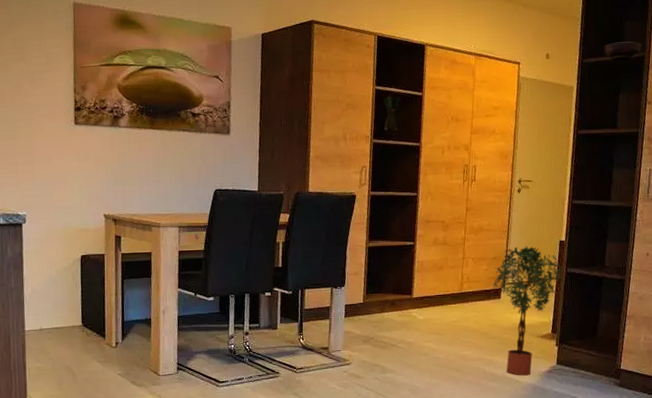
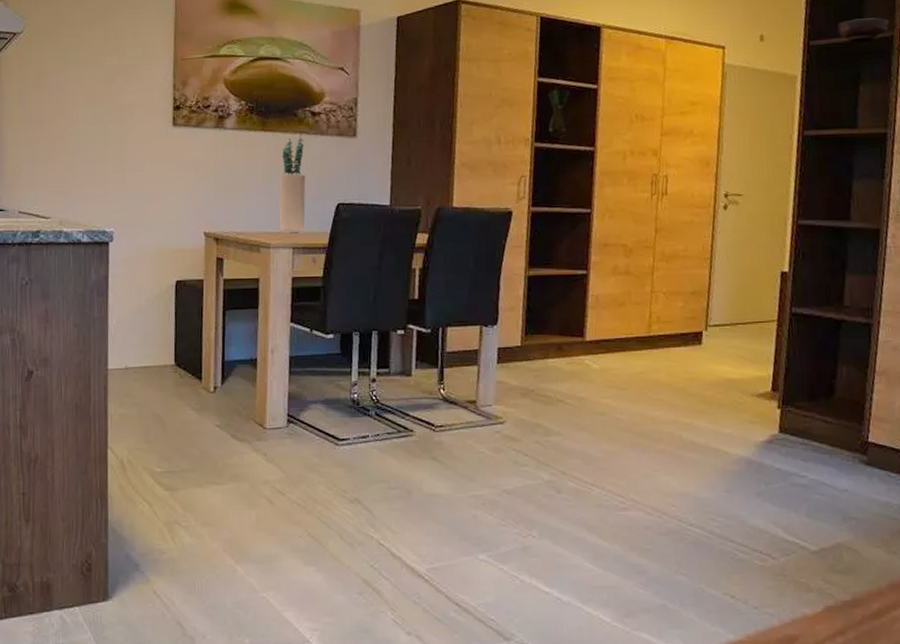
vase: none [166,132,189,214] -> present [279,134,306,233]
potted tree: present [493,246,564,376] -> none [691,277,788,446]

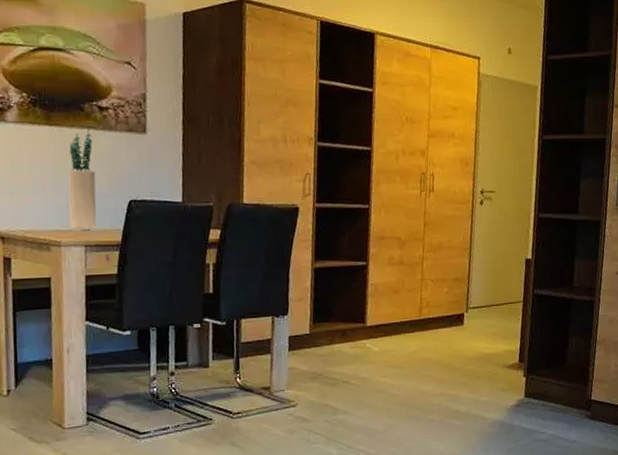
vase: present [547,86,570,138] -> none [328,89,349,138]
bowl: present [837,18,890,43] -> none [568,38,608,59]

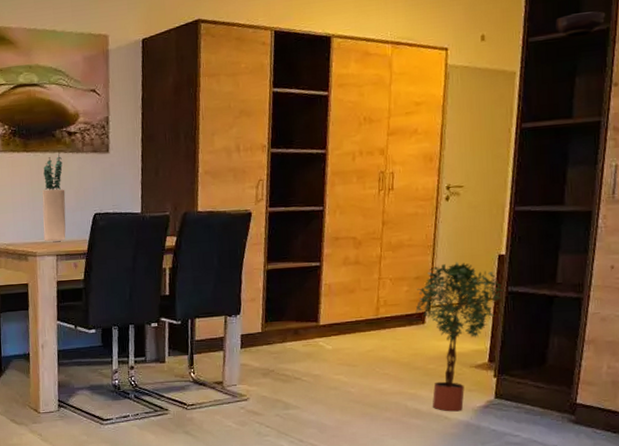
potted tree: none [455,265,531,412] -> present [415,262,504,412]
bowl: none [568,38,608,59] -> present [555,11,606,37]

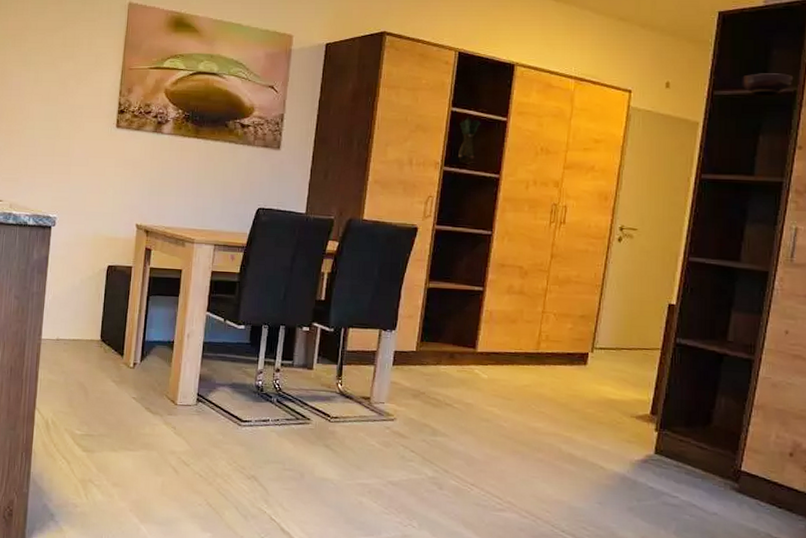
vase: present [42,153,66,242] -> none [203,143,232,231]
vase: none [282,95,303,143] -> present [458,116,481,164]
potted tree: present [415,262,504,412] -> none [578,306,672,462]

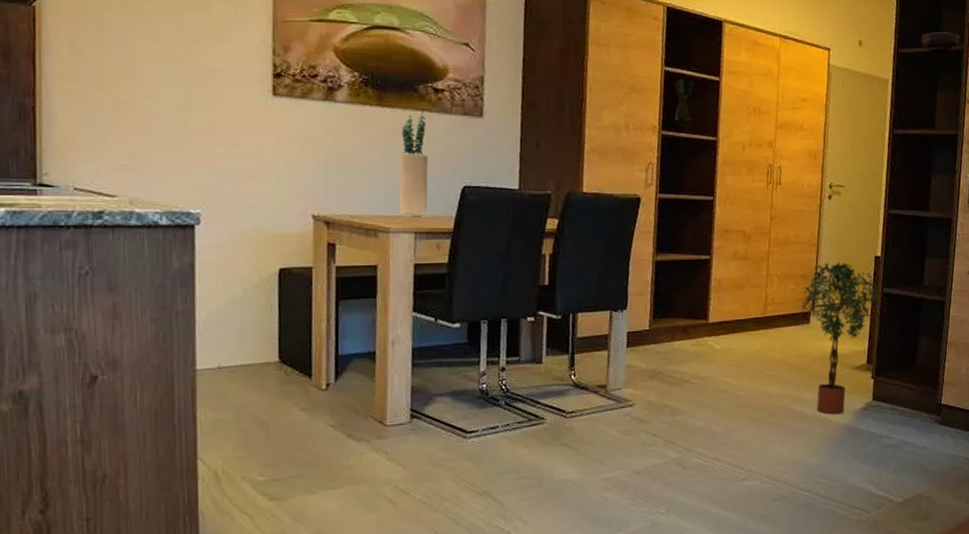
vase: none [203,143,232,231] -> present [398,111,429,216]
potted tree: none [578,306,672,462] -> present [801,261,880,415]

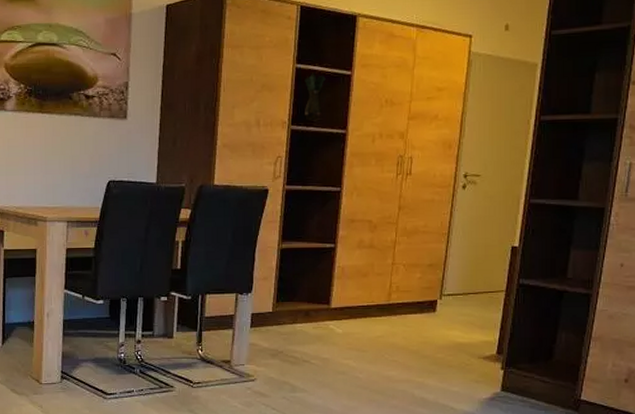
vase: present [398,111,429,216] -> none [55,116,80,207]
potted tree: present [801,261,880,415] -> none [427,251,515,402]
bowl: present [920,32,961,53] -> none [578,8,628,33]

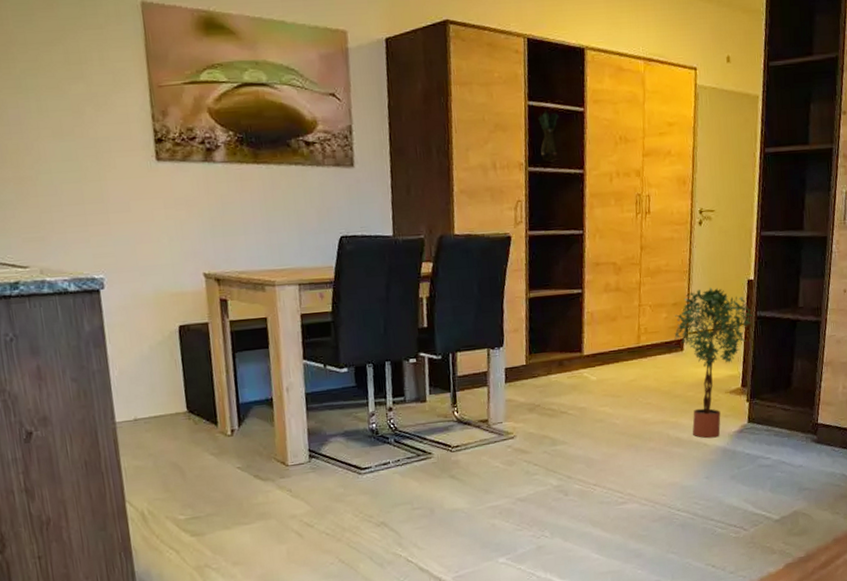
potted tree: none [427,251,515,402] -> present [674,287,753,438]

